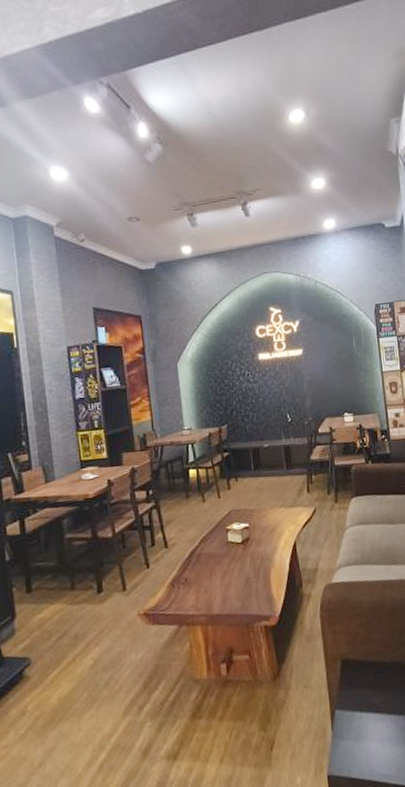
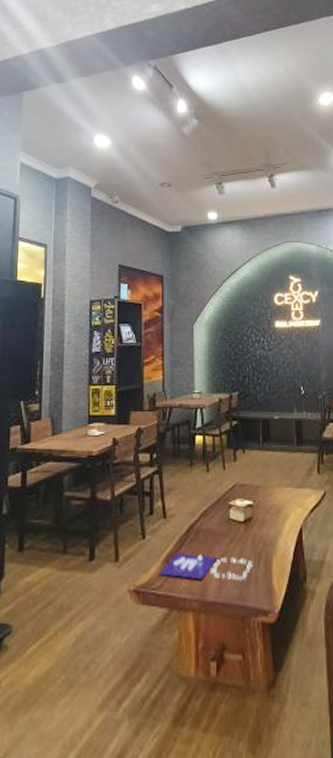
board game: none [165,574,252,598] -> present [158,553,252,581]

